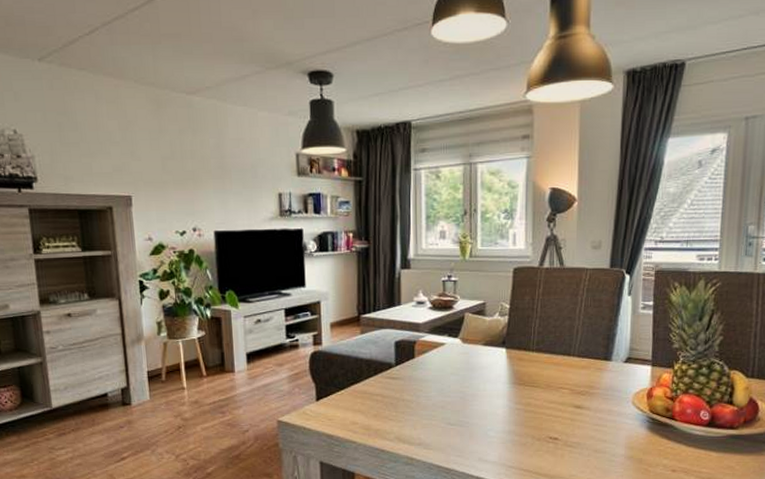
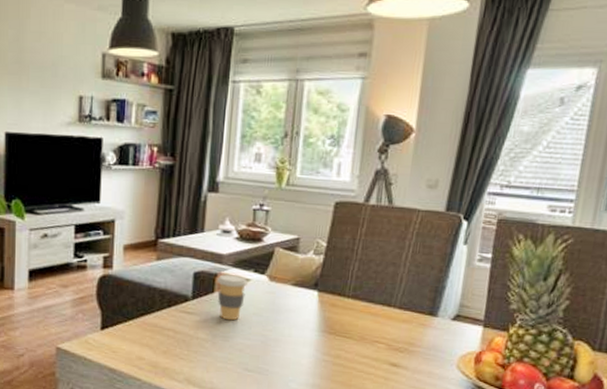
coffee cup: none [416,339,443,382] -> present [217,274,248,321]

